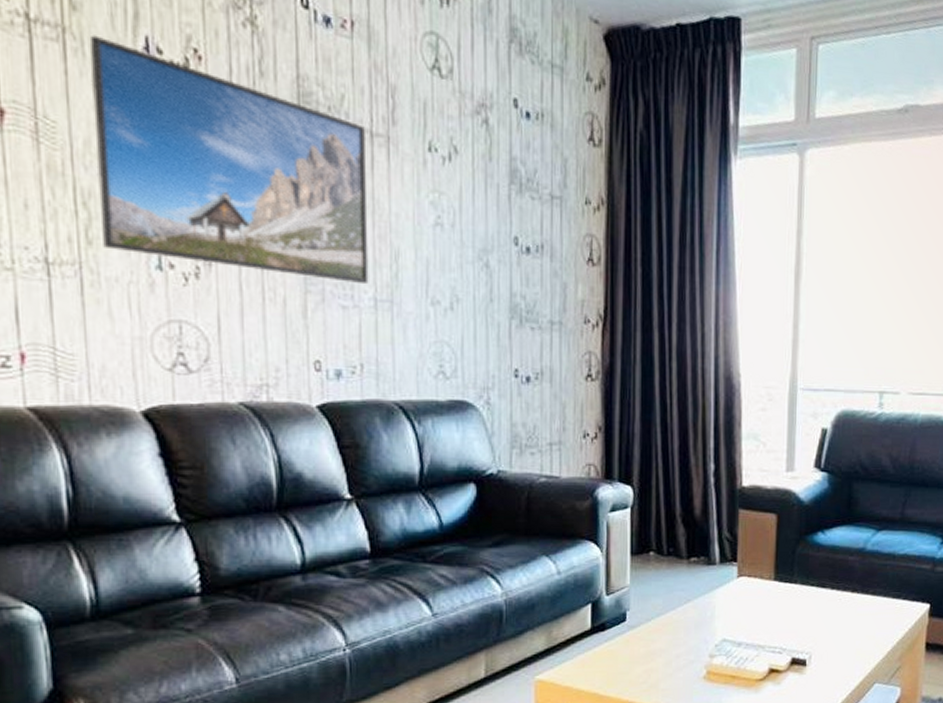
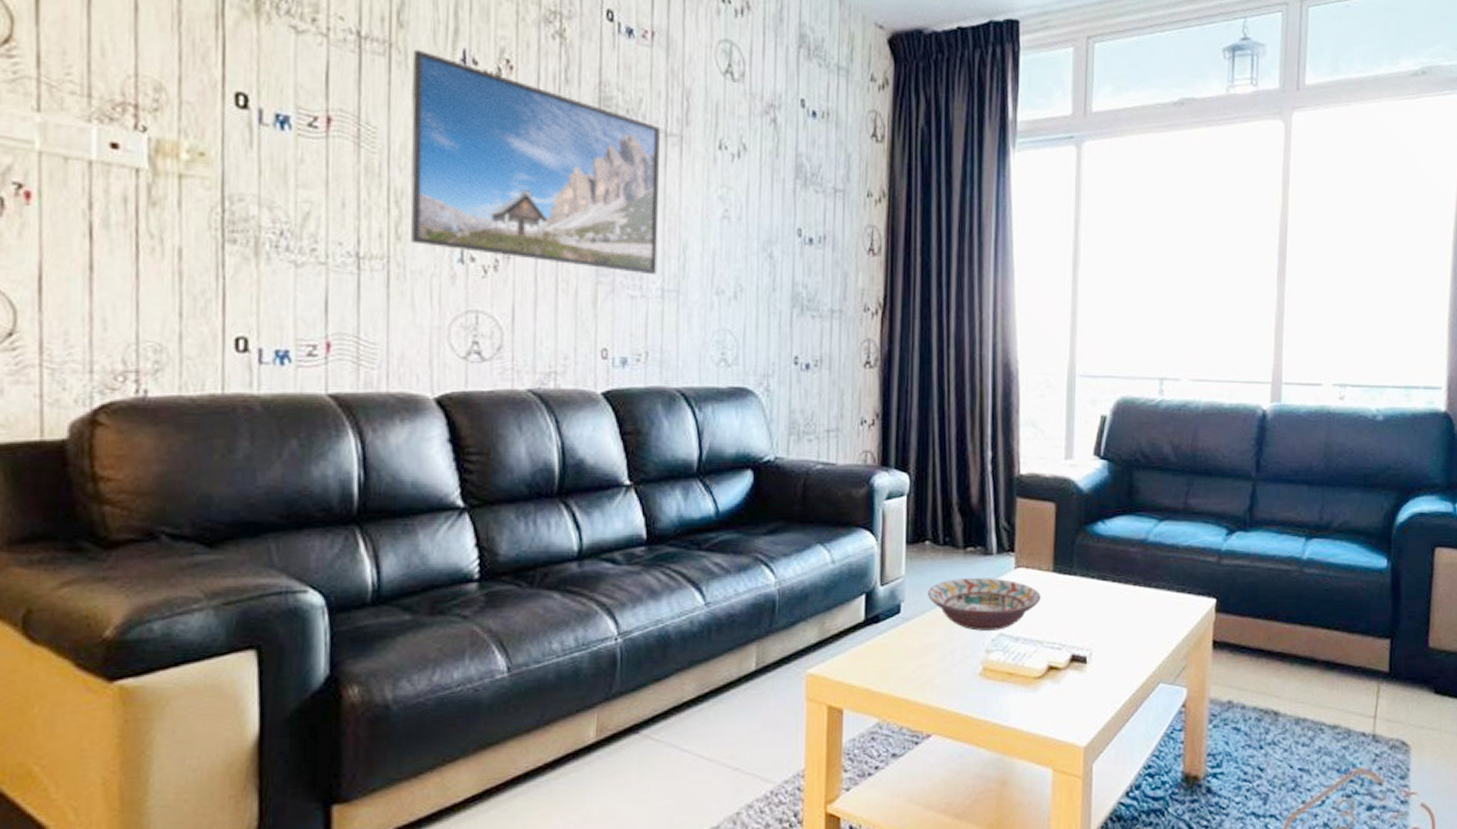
decorative bowl: none [651,587,762,637] -> present [927,578,1041,631]

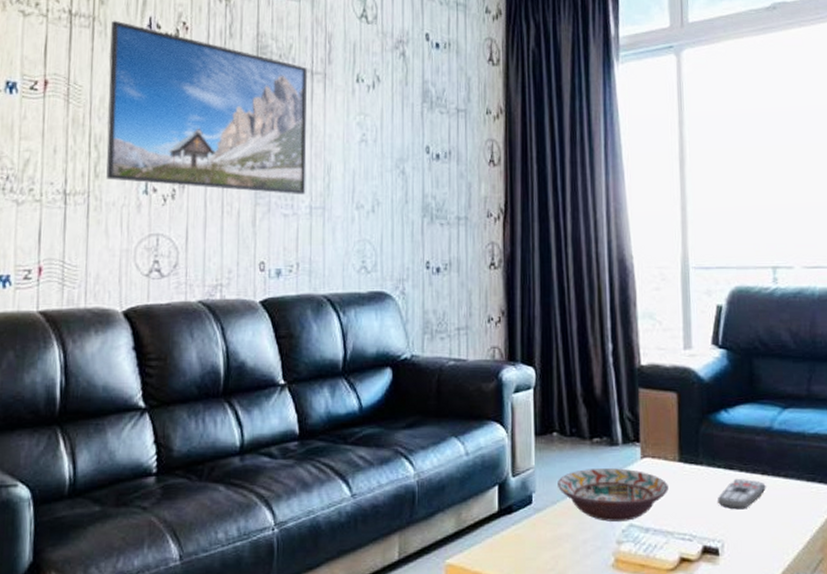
remote control: none [1089,589,1137,619] -> present [718,479,766,510]

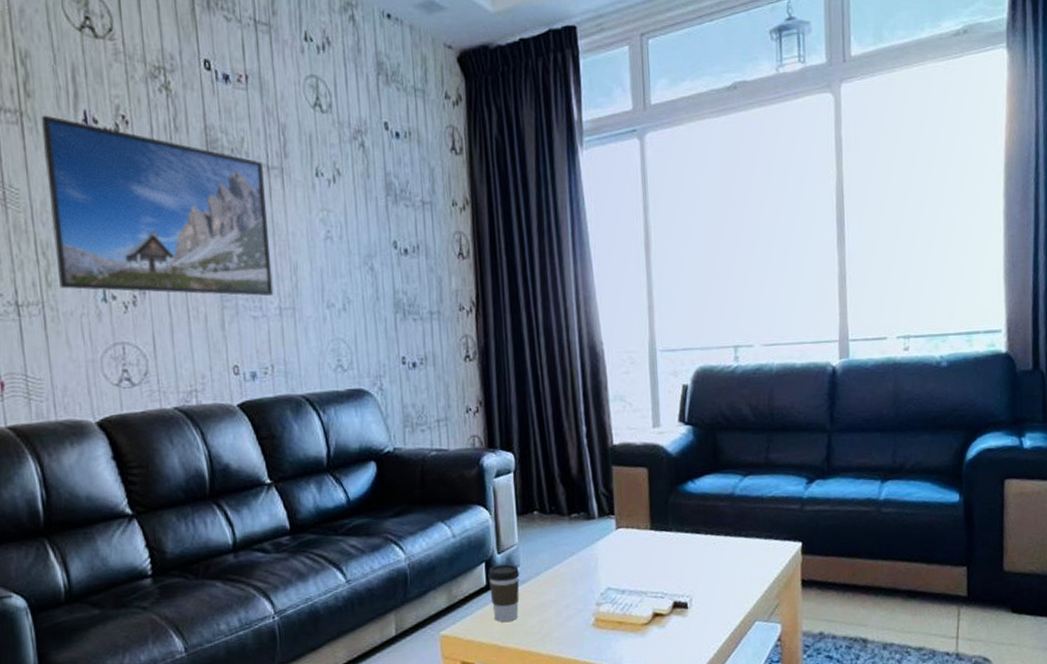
coffee cup: none [500,489,535,555] -> present [488,564,520,622]
decorative bowl: present [556,468,668,522] -> none [539,539,642,587]
remote control: present [718,479,766,510] -> none [686,541,729,568]

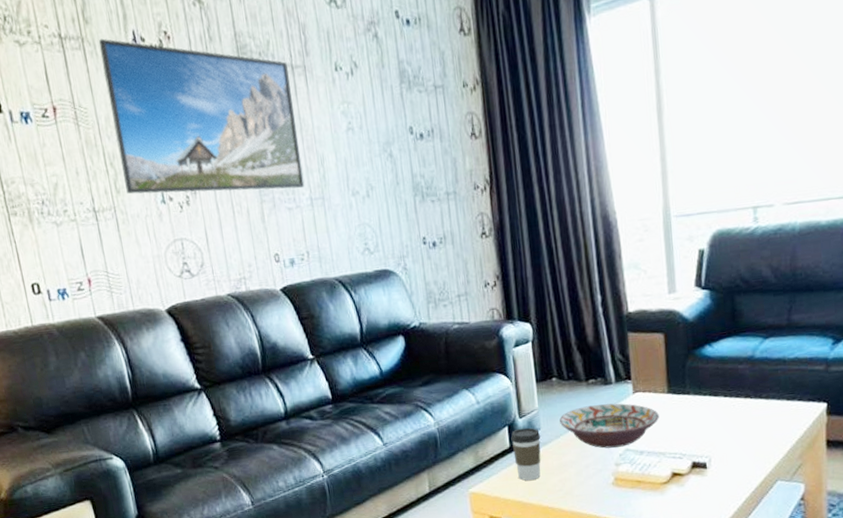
decorative bowl: none [539,539,642,587] -> present [559,403,659,448]

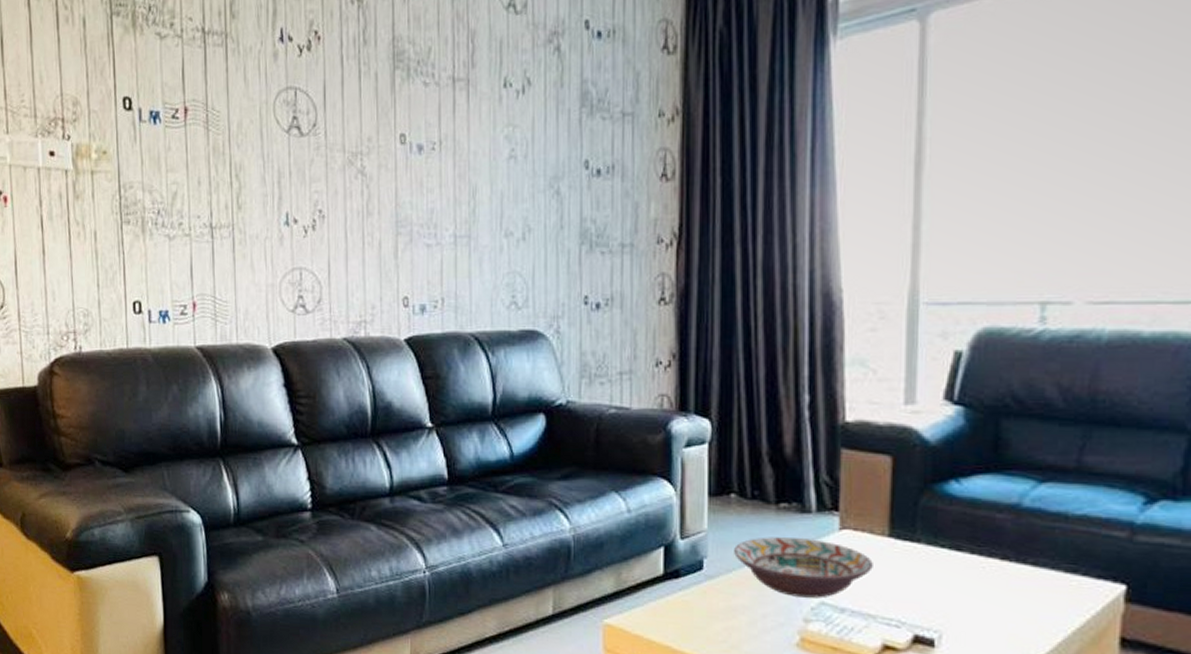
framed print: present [98,38,305,194] -> none [243,35,450,223]
coffee cup: present [511,427,541,481] -> none [666,552,707,623]

